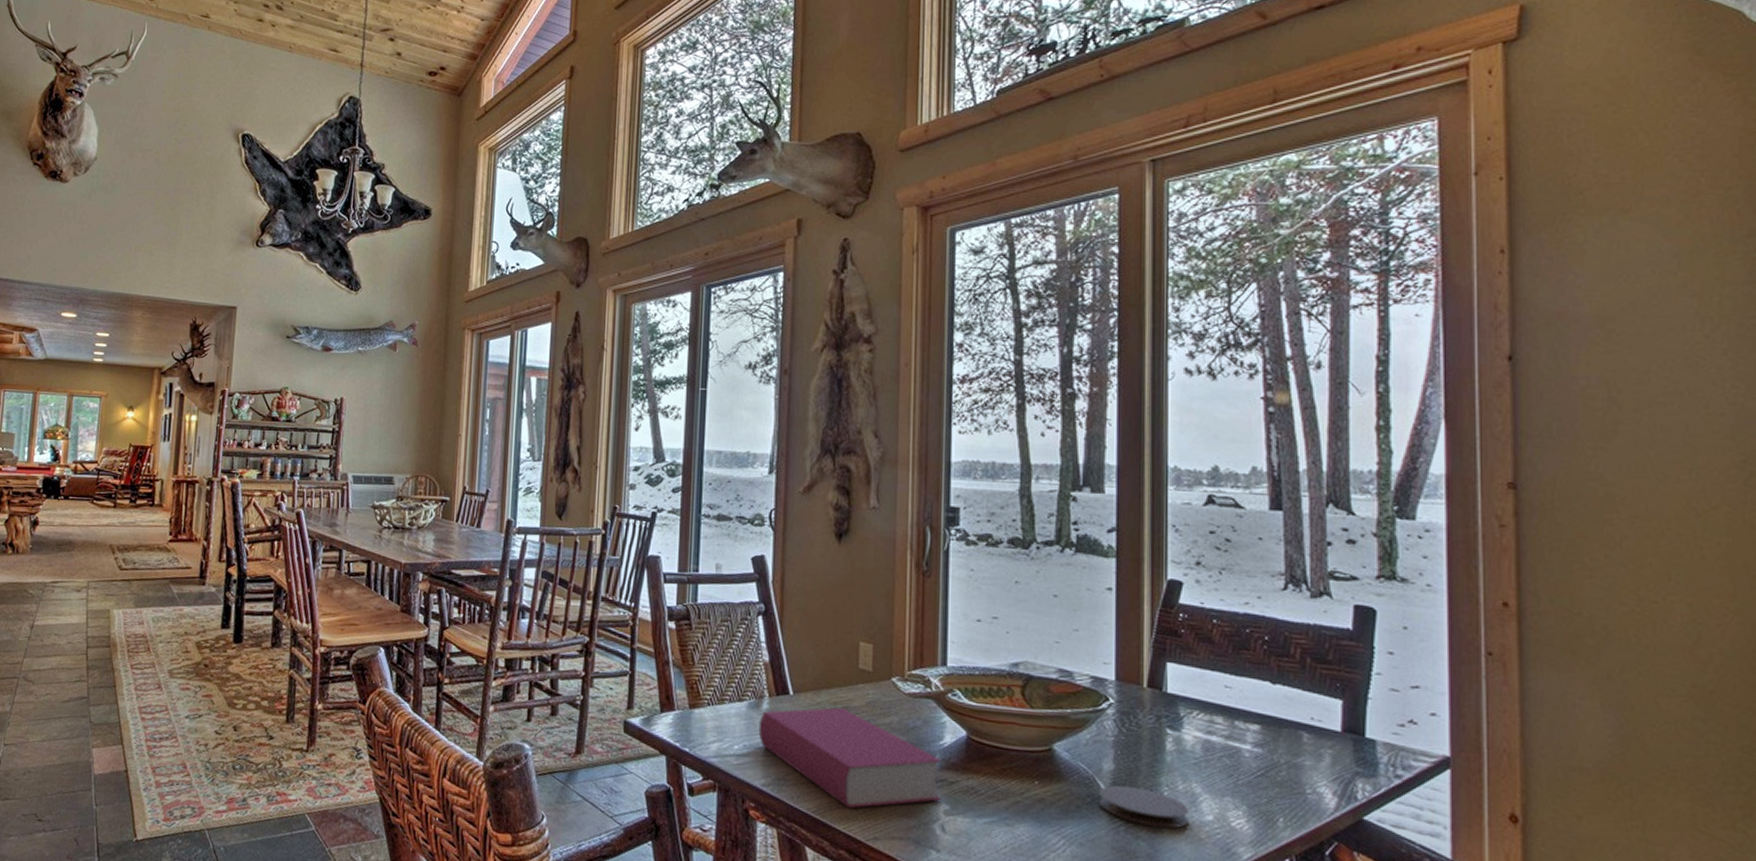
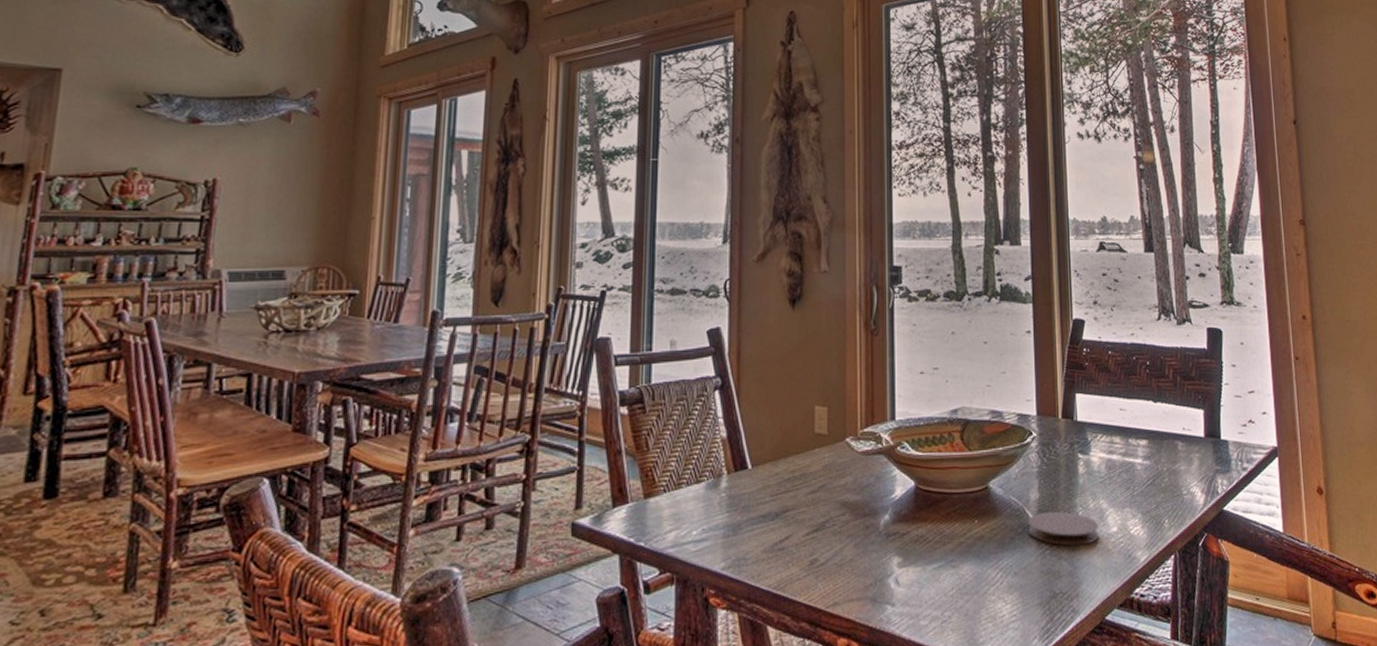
book: present [758,707,943,809] -> none [717,474,896,578]

